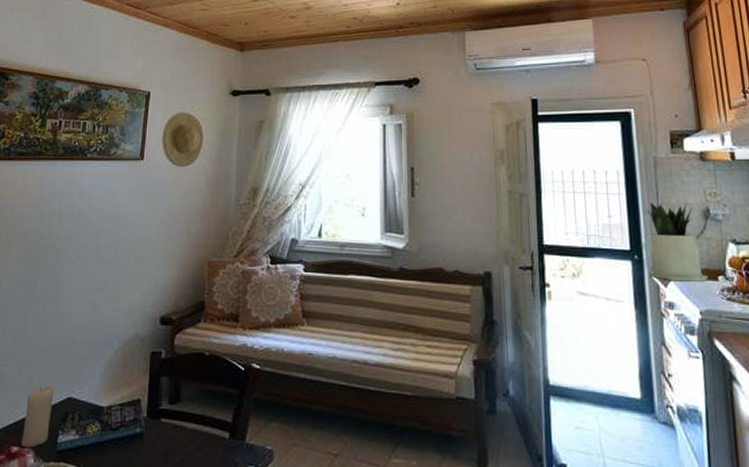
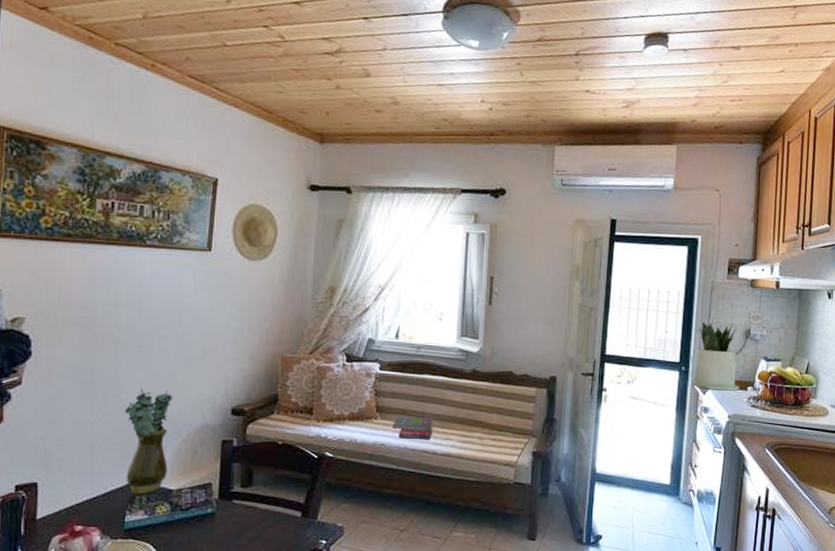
candle: present [21,385,55,448] -> none [85,470,119,527]
vase: none [60,300,106,415] -> present [124,389,173,497]
books: none [320,322,363,348] -> present [393,416,435,440]

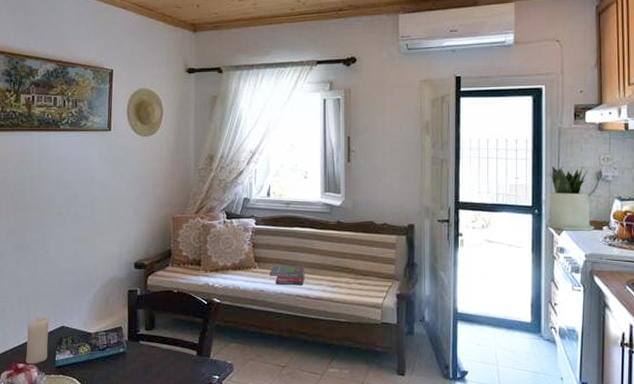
candle: none [85,470,119,527] -> present [25,317,49,364]
vase: present [124,389,173,497] -> none [50,249,88,339]

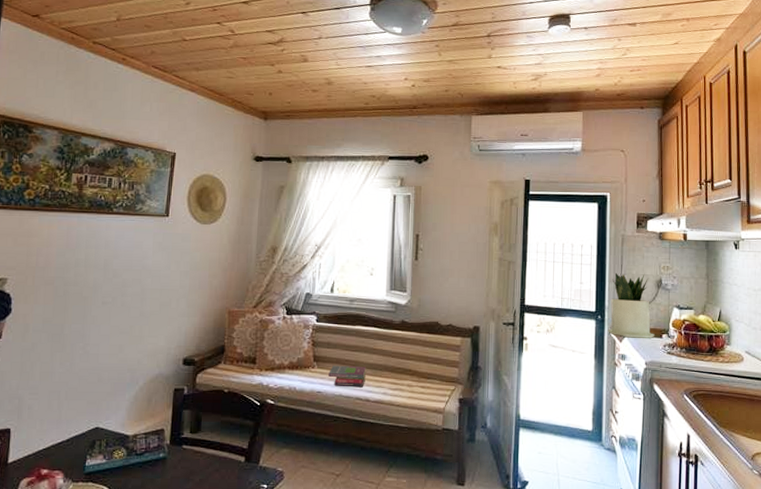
candle: present [25,317,49,364] -> none [50,416,82,470]

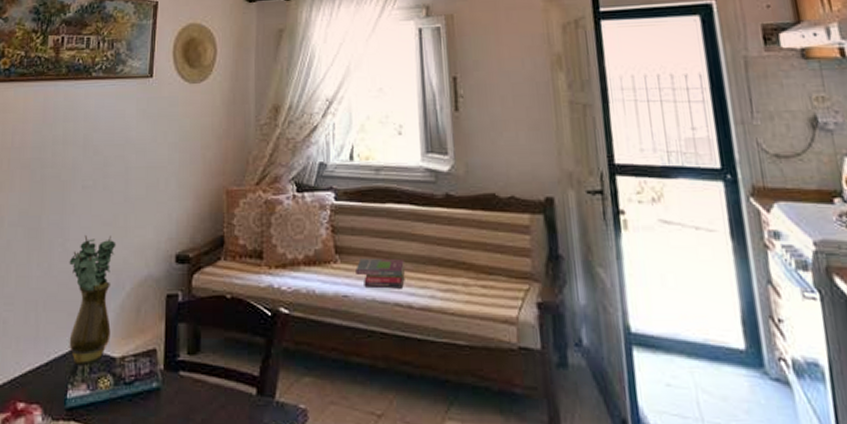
vase: none [88,342,132,442] -> present [69,235,116,366]
planter: present [608,272,655,339] -> none [740,110,822,207]

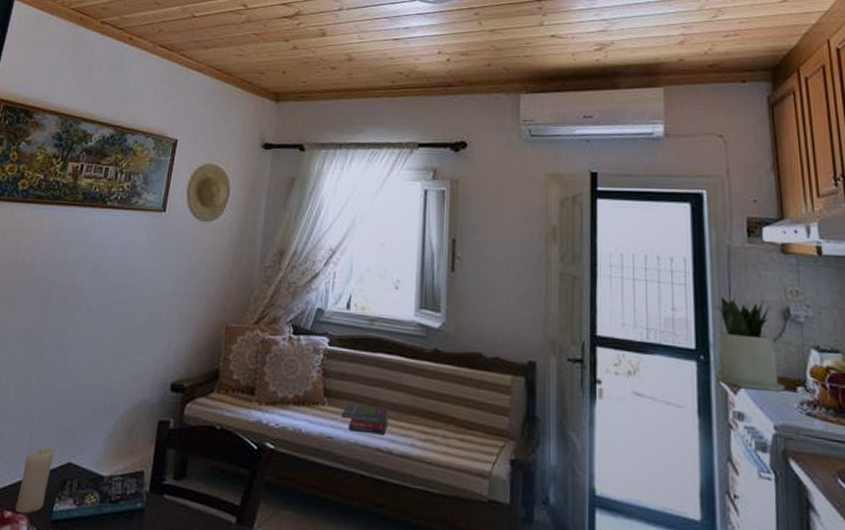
candle: none [27,333,62,404] -> present [15,447,55,515]
vase: present [69,235,116,366] -> none [60,357,115,482]
planter: none [740,110,822,207] -> present [715,296,786,393]

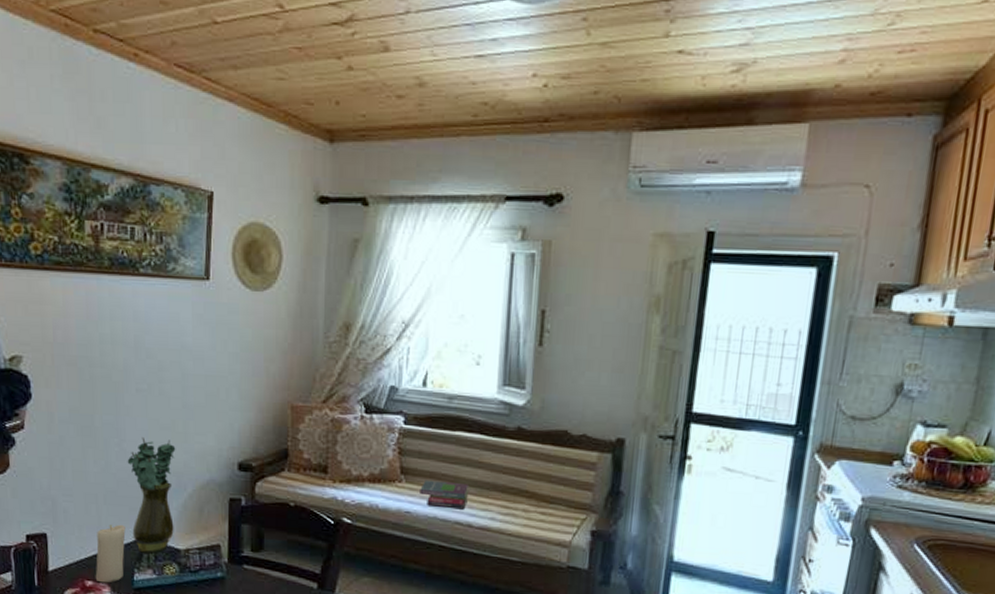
vase: none [60,357,115,482] -> present [127,438,176,555]
planter: present [715,296,786,393] -> none [811,371,883,467]

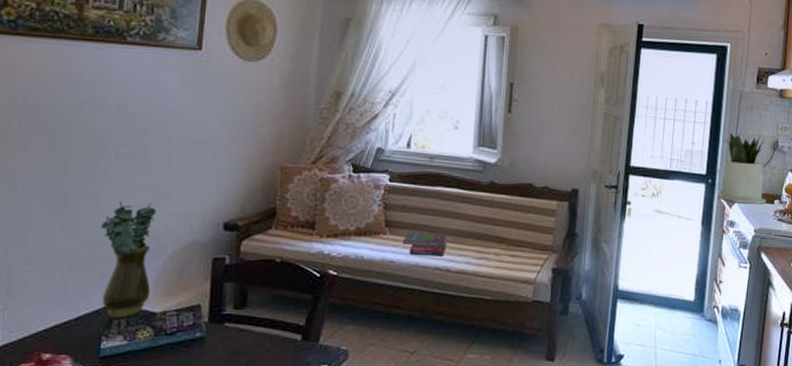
candle: present [95,524,126,583] -> none [54,291,94,355]
planter: none [811,371,883,467] -> present [718,132,767,205]

